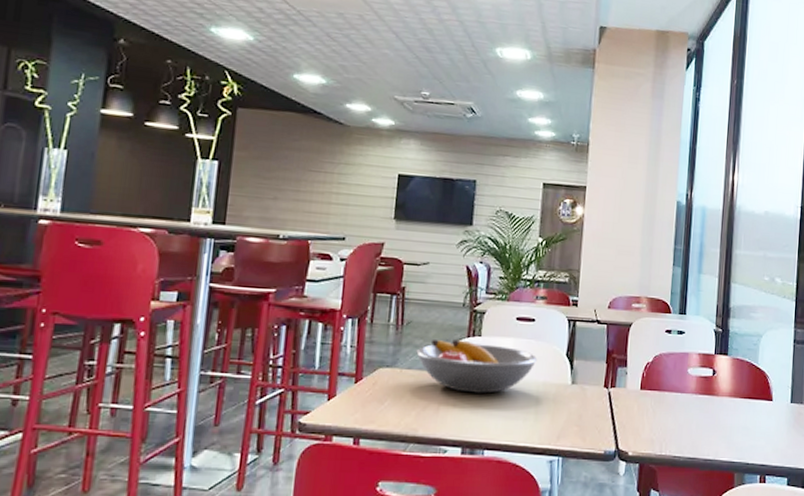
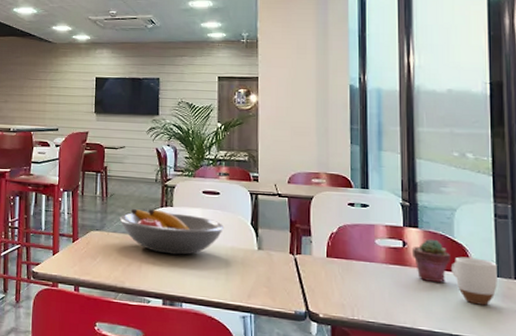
potted succulent: none [721,366,754,412] -> present [413,239,450,283]
mug: none [752,383,792,432] -> present [450,256,497,306]

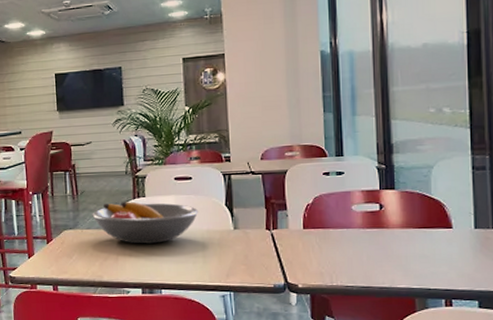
potted succulent: present [413,239,450,283] -> none [390,198,428,242]
mug: present [450,256,497,306] -> none [428,212,475,258]

